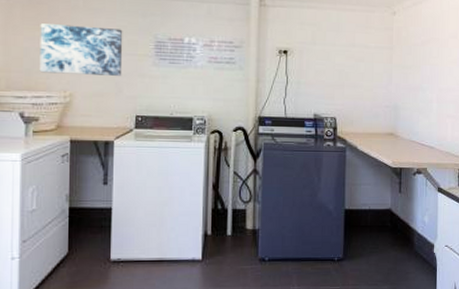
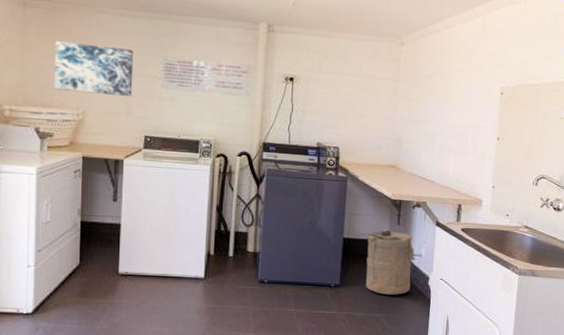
laundry hamper: none [369,198,427,265] -> present [366,229,423,295]

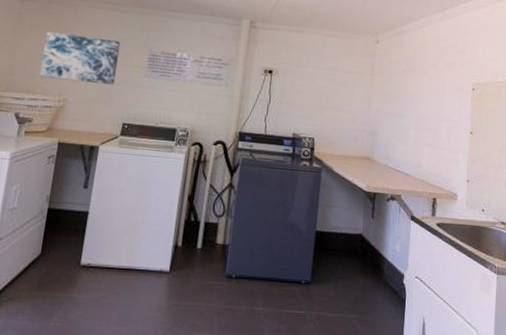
laundry hamper: present [366,229,423,295] -> none [338,222,398,294]

